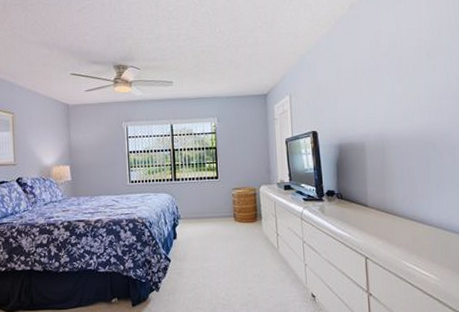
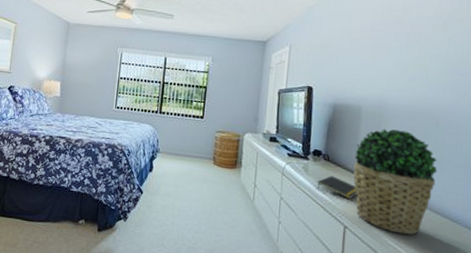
notepad: none [335,212,372,232] -> present [317,175,357,200]
potted plant: none [365,159,441,255] -> present [353,129,438,235]

